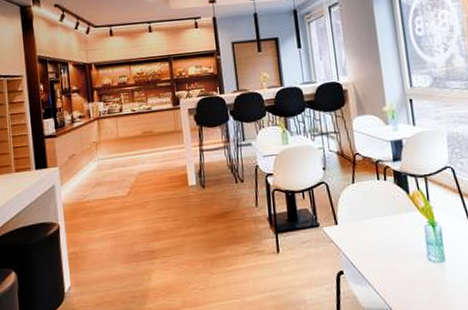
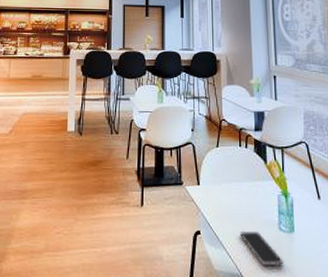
smartphone: none [386,264,436,298] -> present [240,230,284,267]

